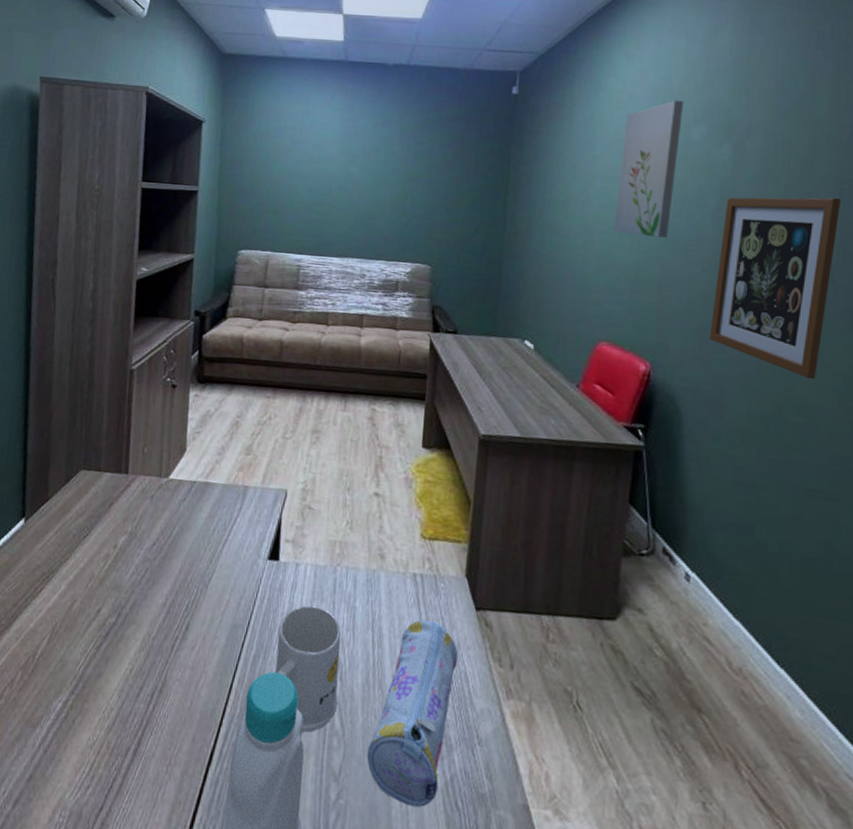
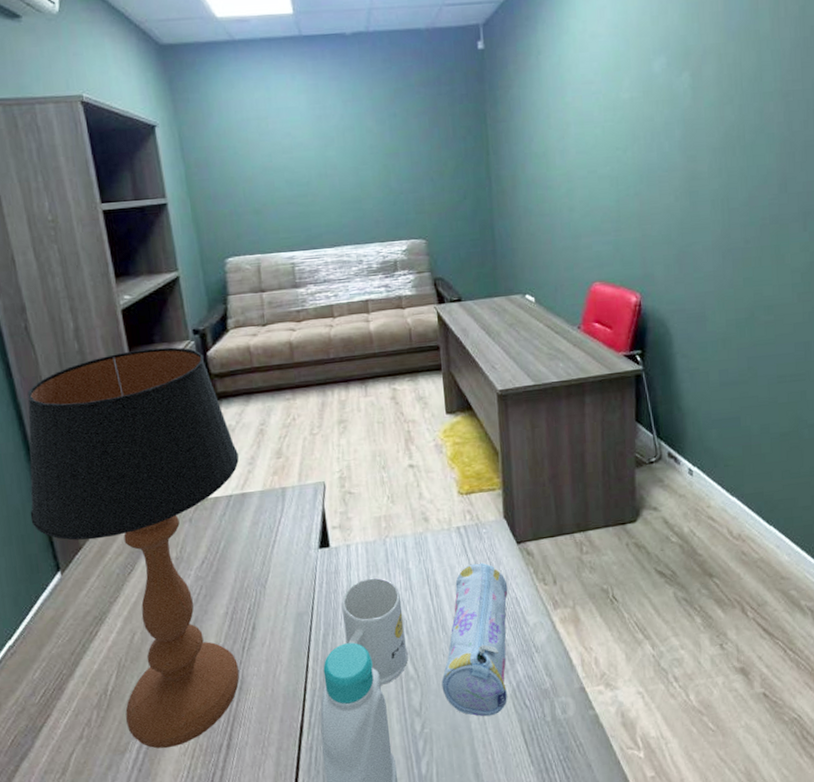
table lamp: none [12,319,211,736] -> present [27,347,240,749]
wall art: present [613,100,684,238] -> none [591,34,643,176]
wall art: present [709,197,842,380] -> none [687,111,788,281]

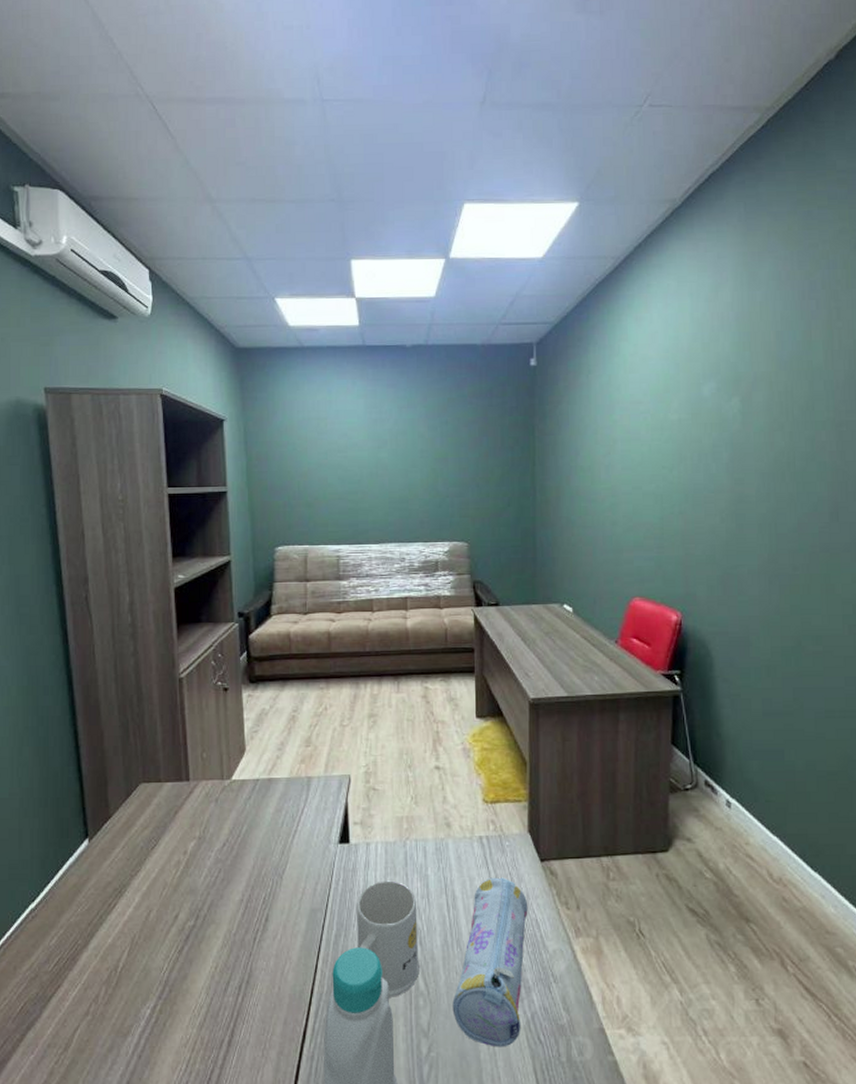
table lamp: present [27,347,240,749] -> none [67,627,269,1037]

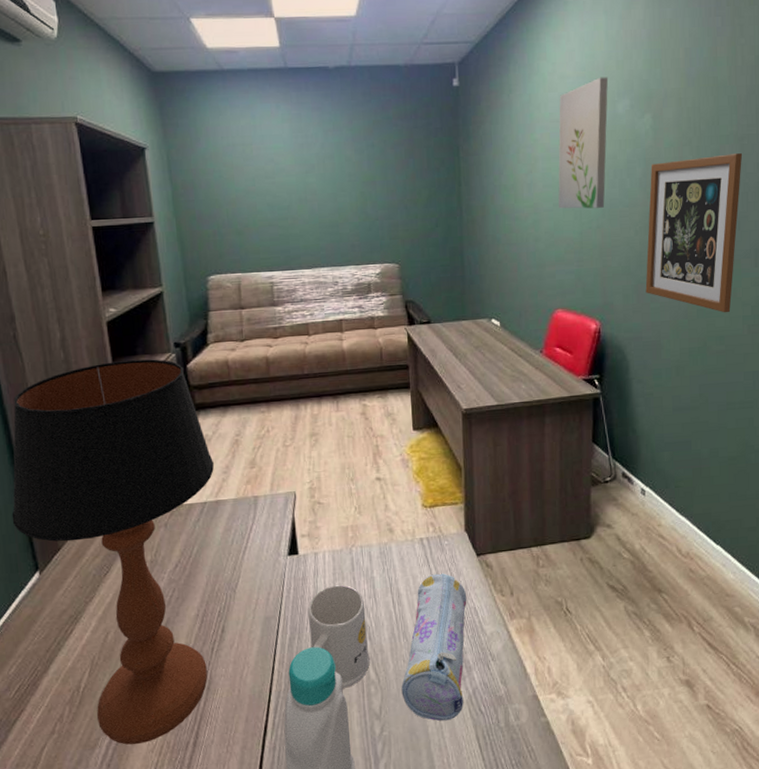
table lamp: none [67,627,269,1037] -> present [12,359,214,745]
wall art: none [637,359,693,493] -> present [558,77,609,209]
wall art: none [732,440,841,611] -> present [645,153,743,313]

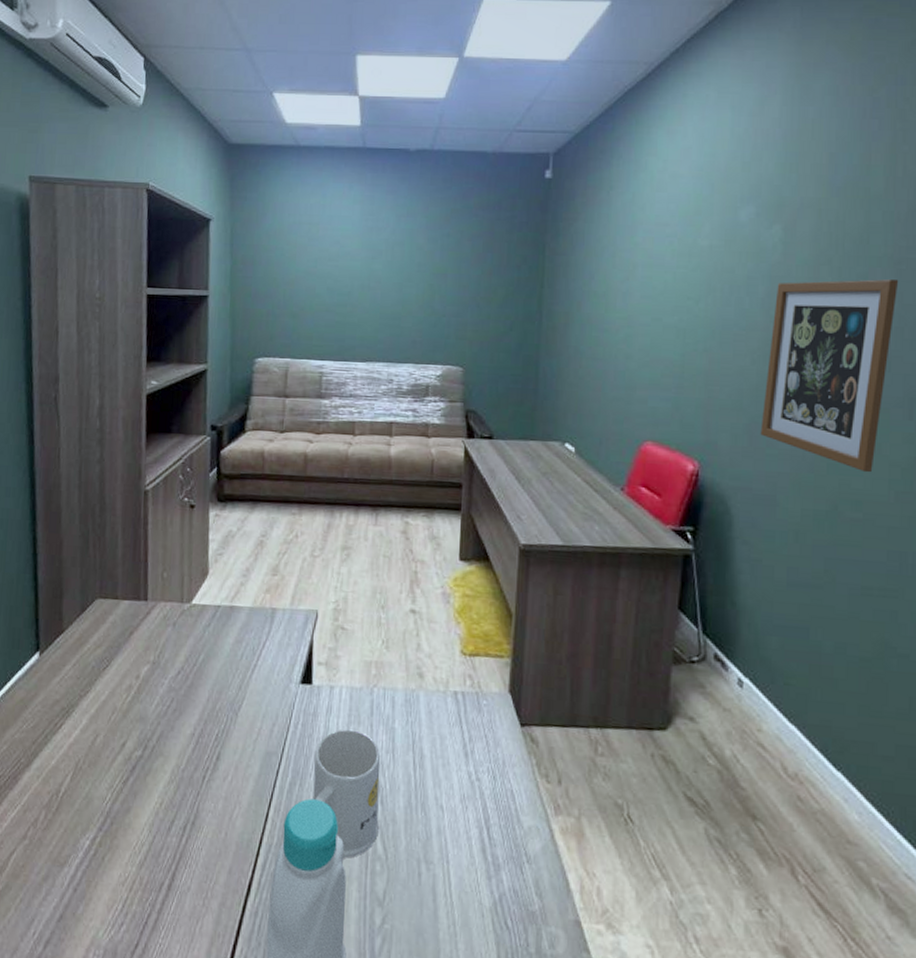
table lamp: present [12,359,214,745] -> none [22,437,234,873]
pencil case: present [401,573,467,721] -> none [412,738,504,929]
wall art: present [558,77,609,209] -> none [657,179,731,328]

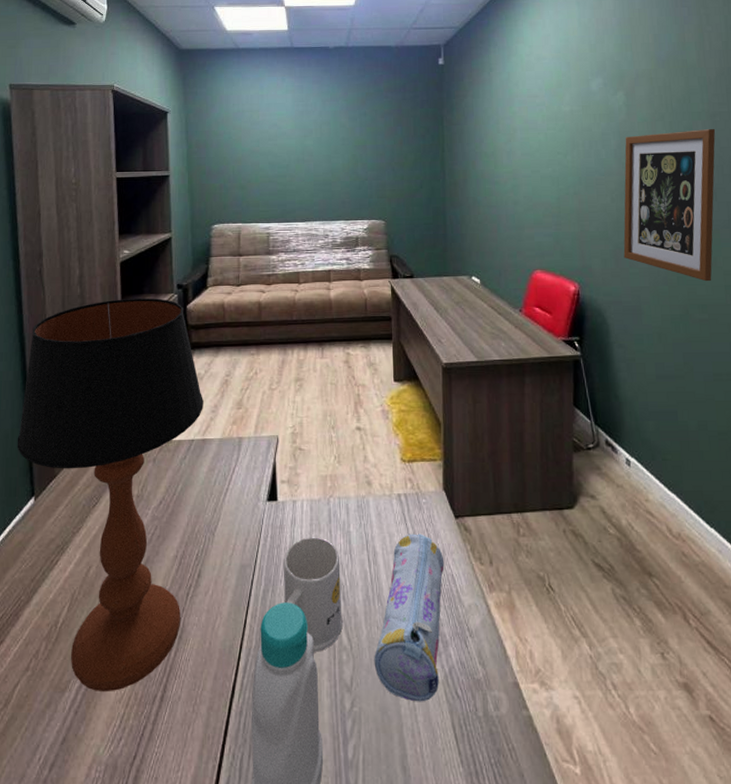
table lamp: none [22,437,234,873] -> present [17,297,203,692]
pencil case: none [412,738,504,929] -> present [374,533,445,702]

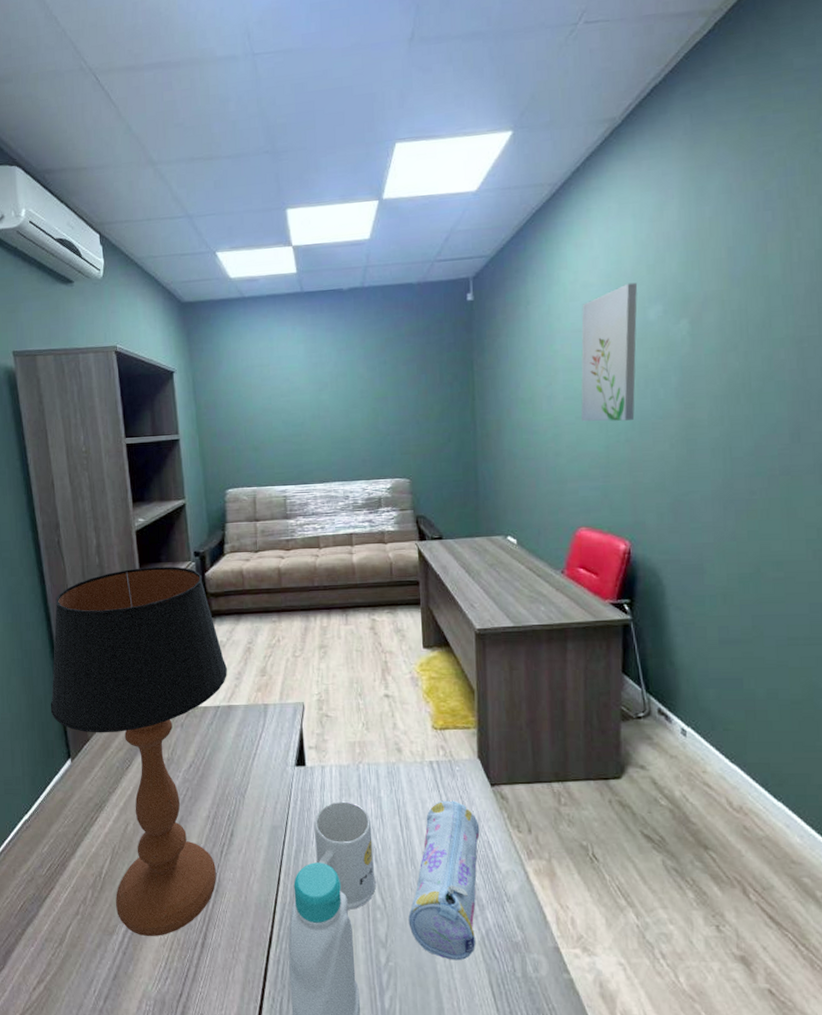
wall art: none [536,58,582,176] -> present [580,282,638,422]
wall art: present [623,129,716,282] -> none [683,357,802,536]

